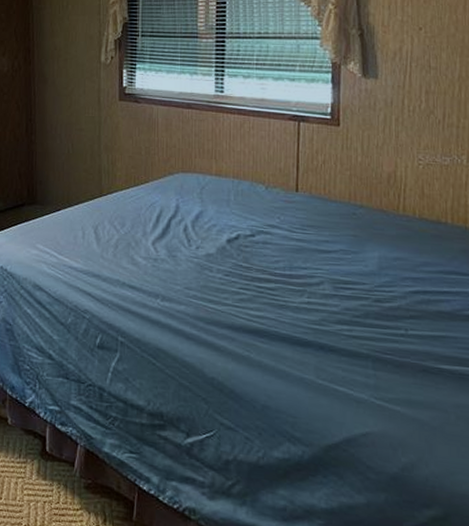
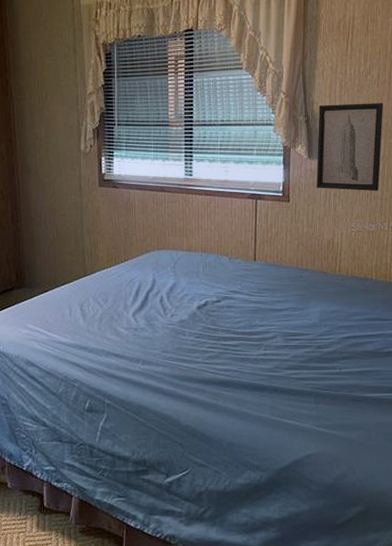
wall art: none [373,15,459,119] -> present [316,103,384,192]

